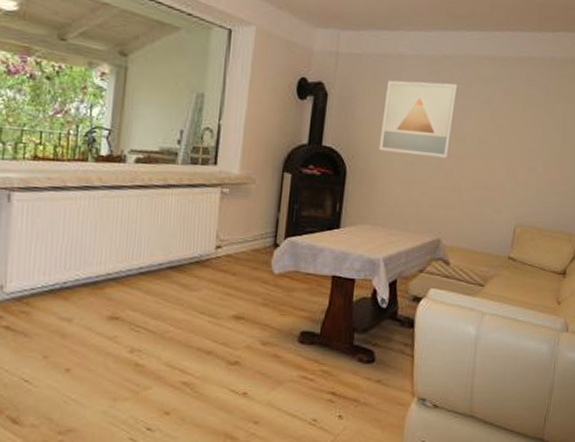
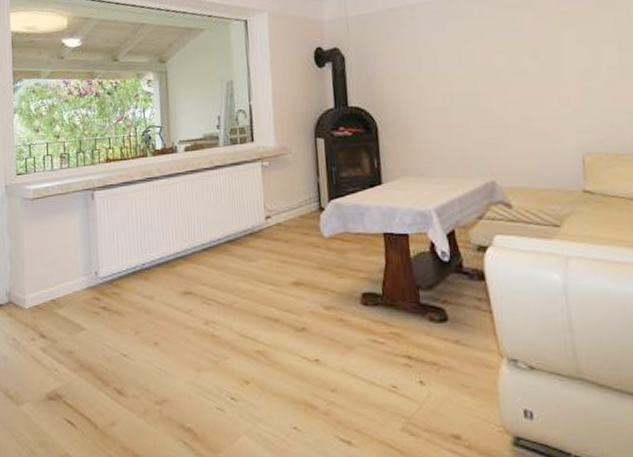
wall art: present [378,80,458,159] -> none [402,19,485,102]

